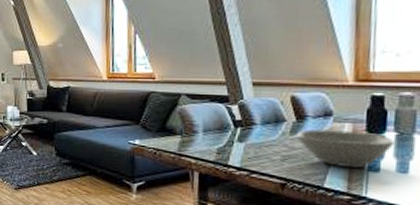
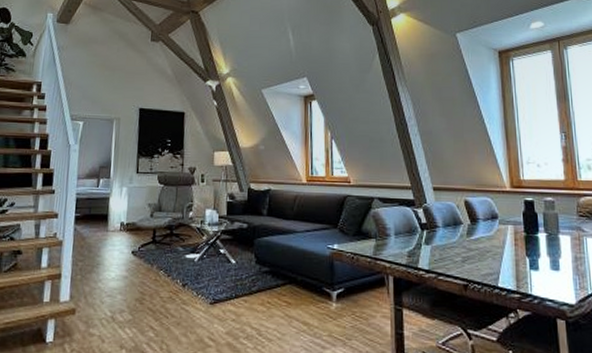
bowl: present [295,129,395,169] -> none [471,231,546,268]

